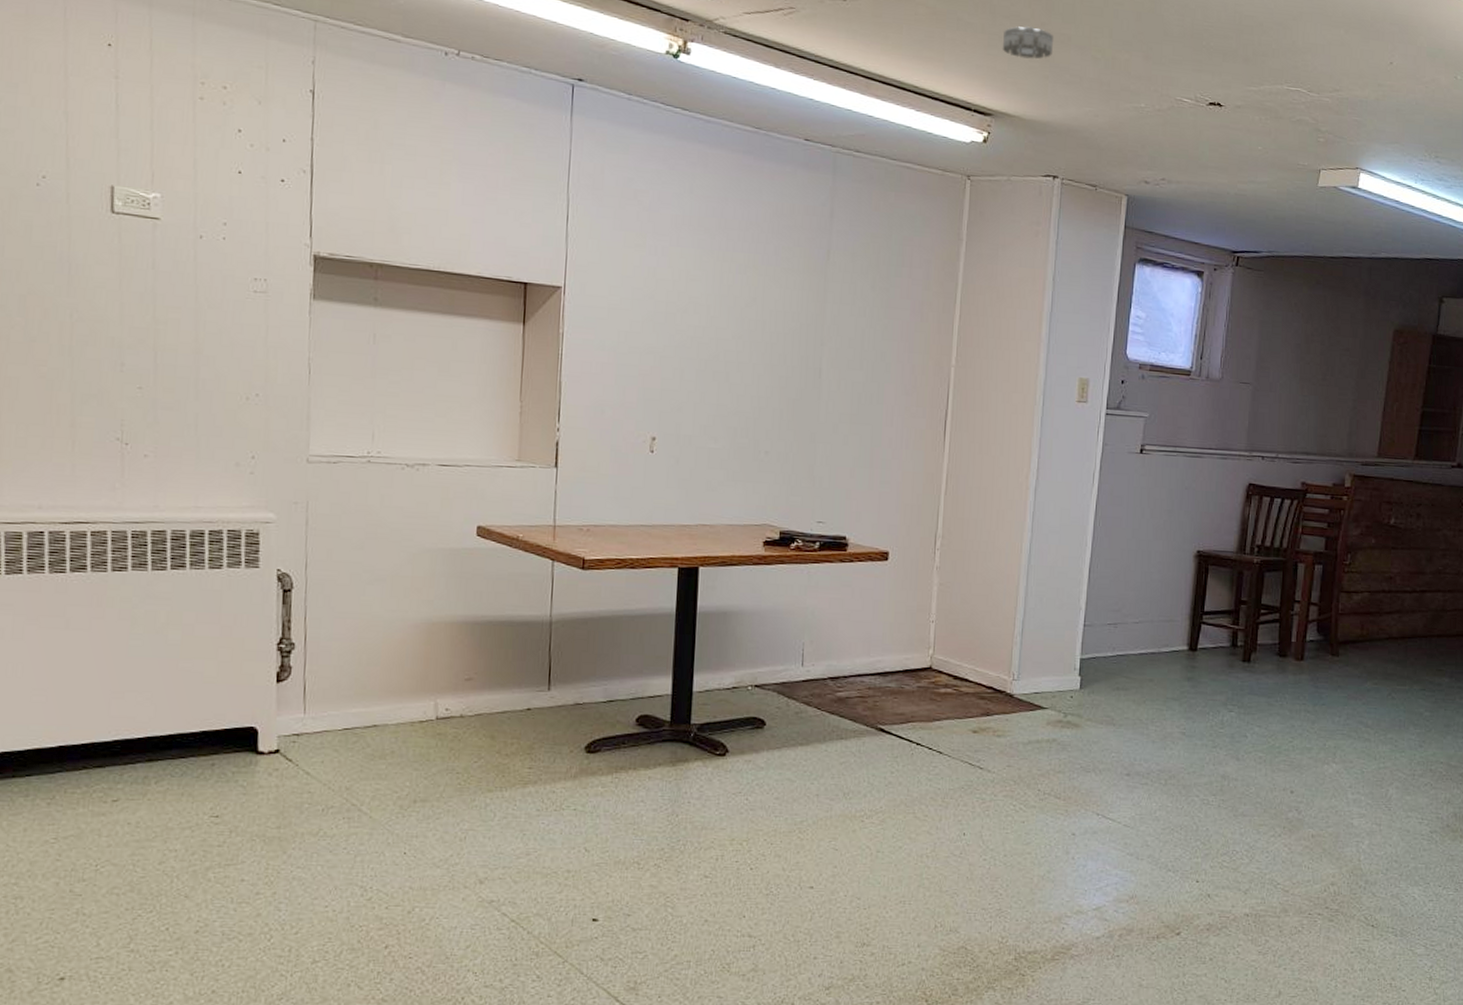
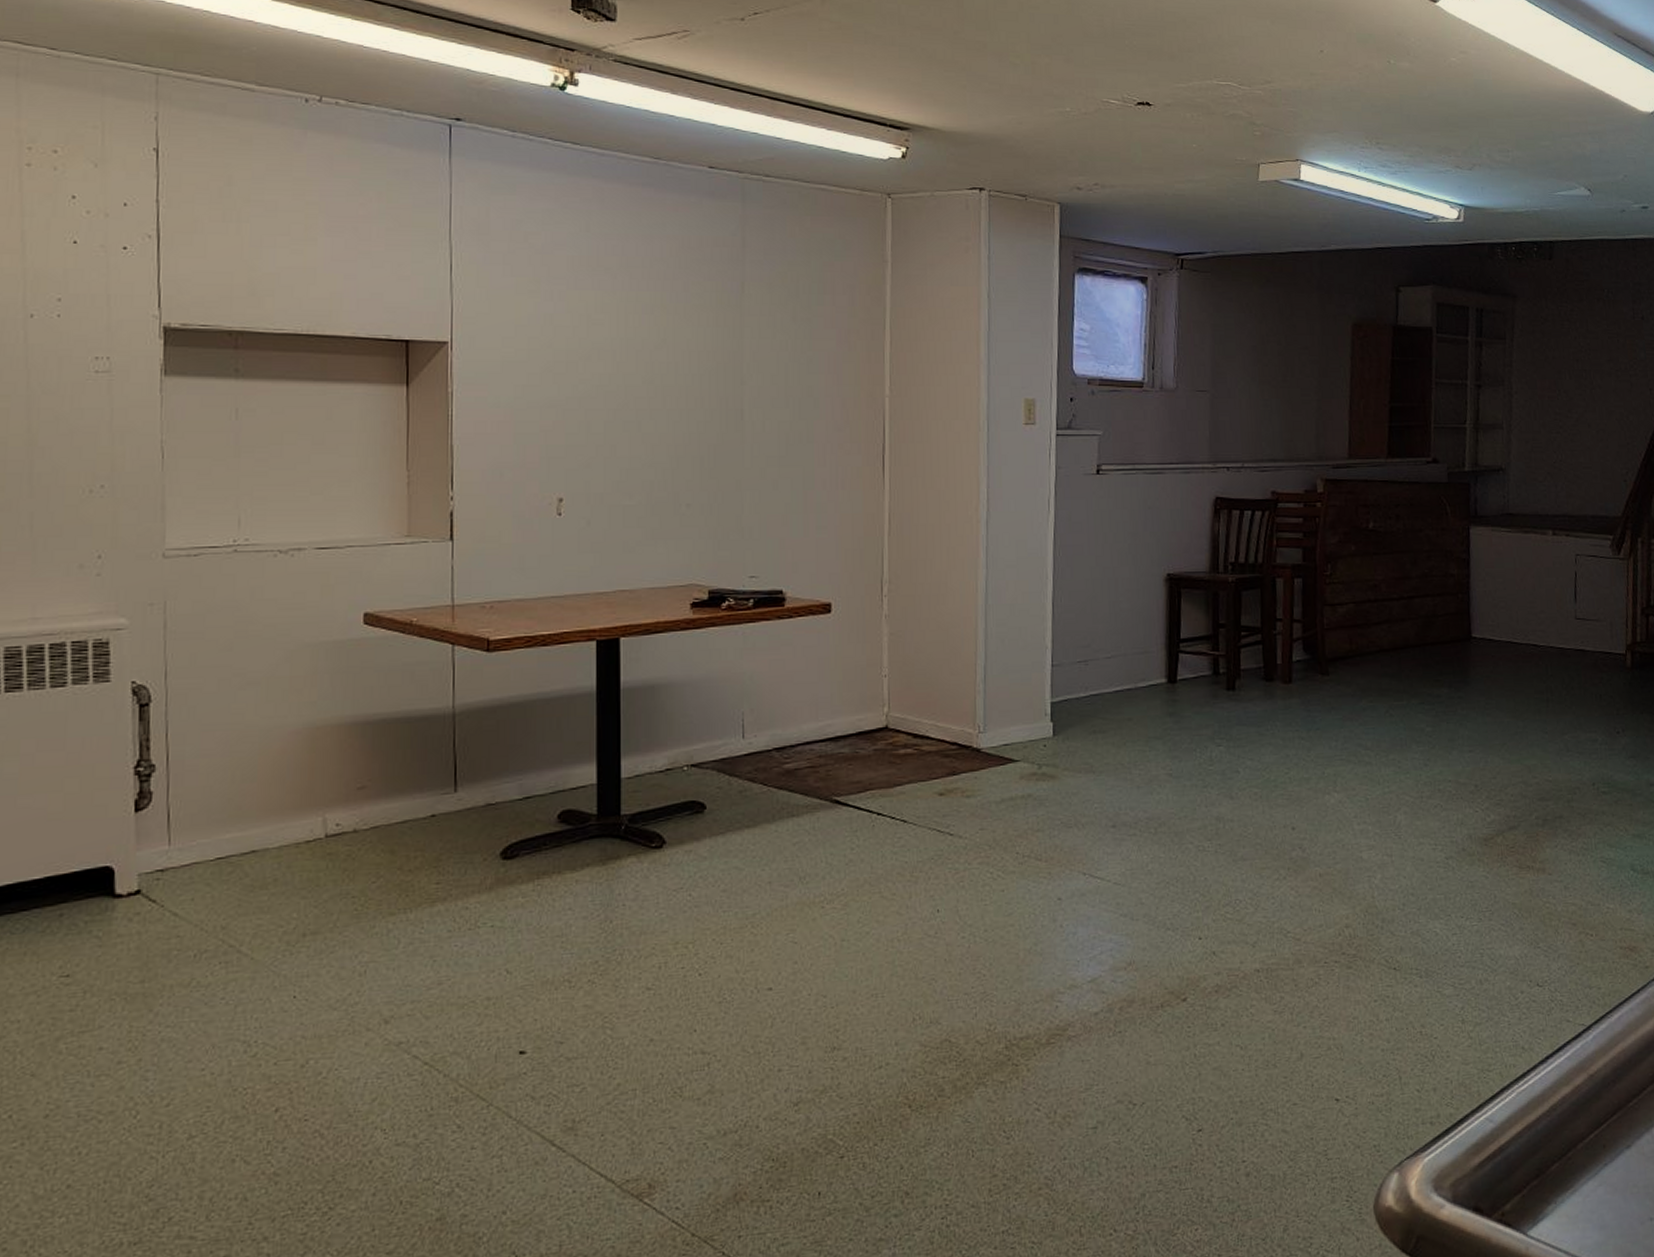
smoke detector: present [1002,26,1054,60] -> none [914,35,969,69]

